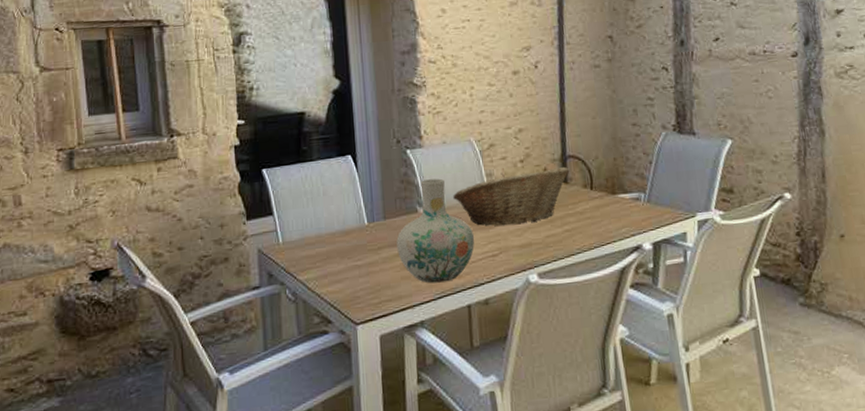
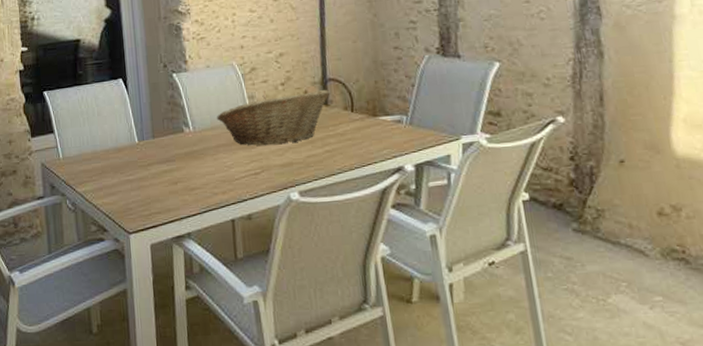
vase: present [396,178,475,283] -> none [164,100,238,198]

